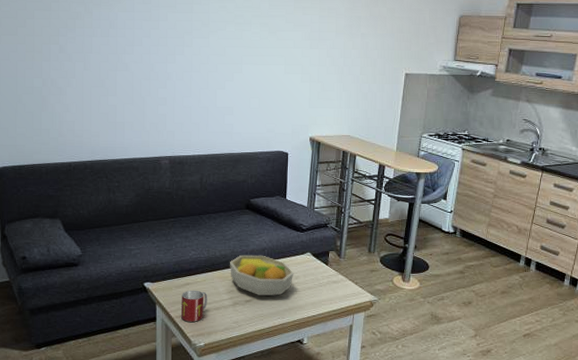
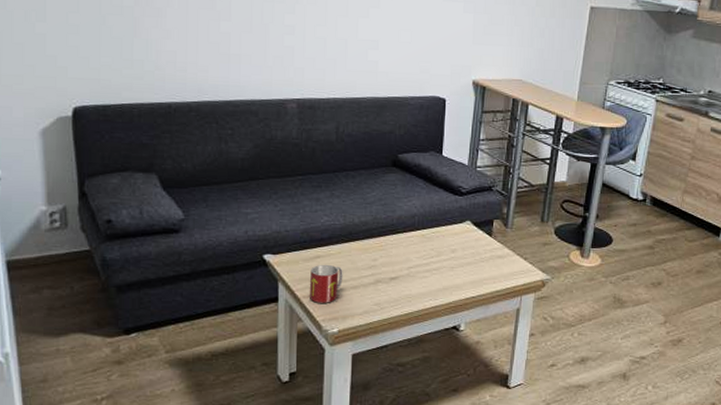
fruit bowl: present [230,255,294,296] -> none [371,222,451,273]

